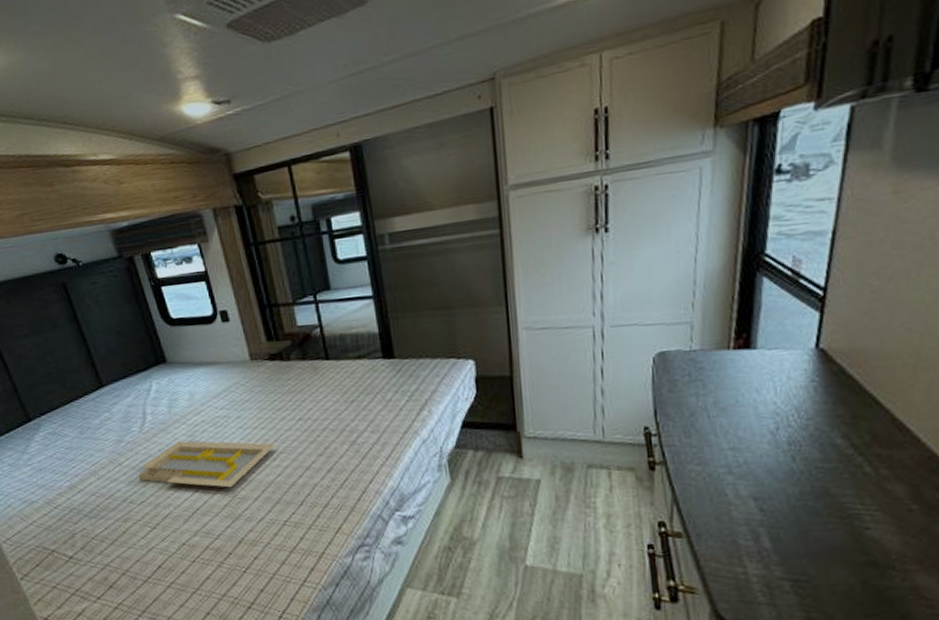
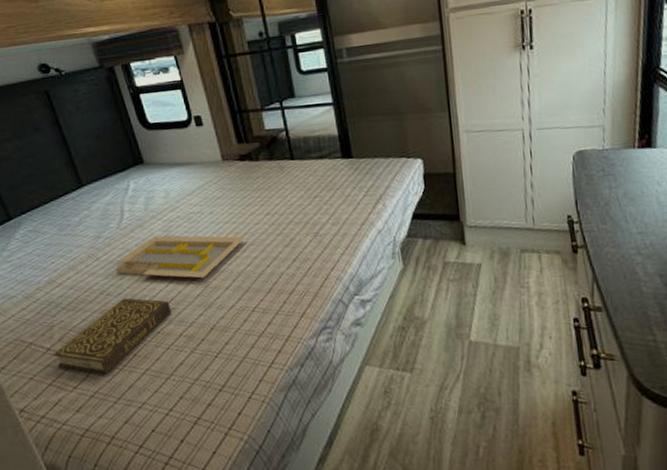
book: none [76,506,197,585] -> present [53,298,172,374]

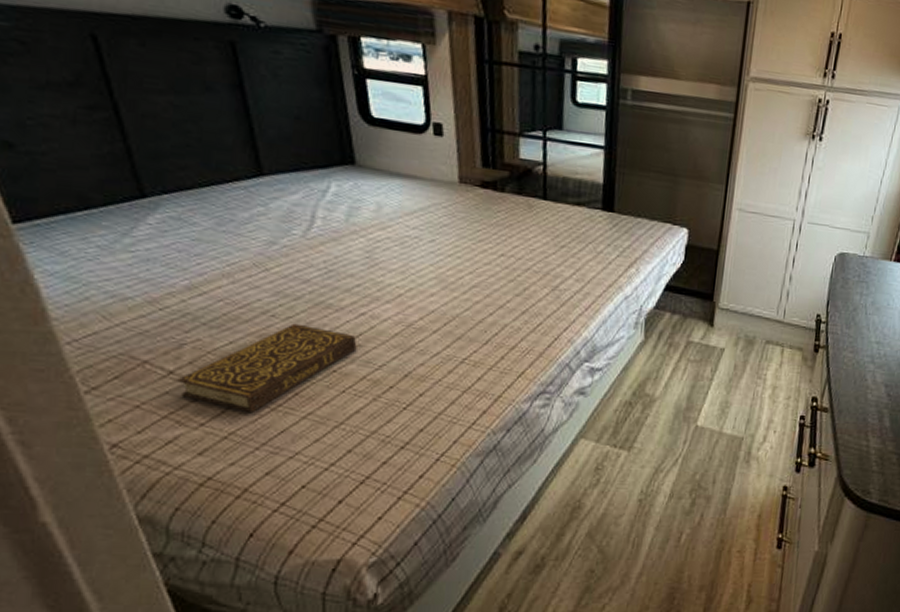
serving tray: present [115,235,246,279] -> none [289,255,470,316]

